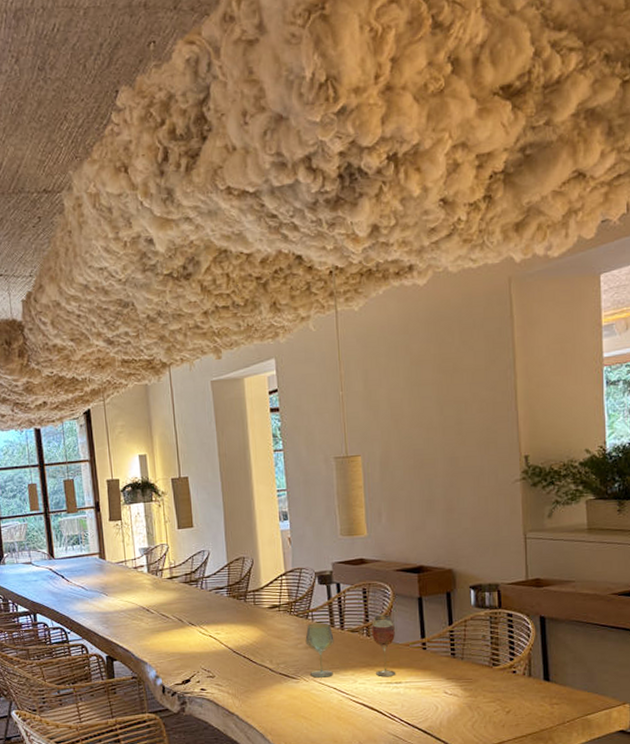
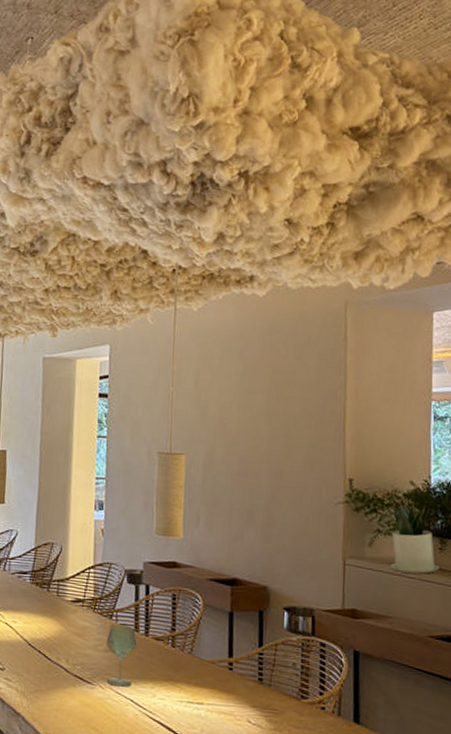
wineglass: present [371,615,396,677] -> none [177,625,202,696]
planter: none [569,471,619,539] -> present [390,503,439,575]

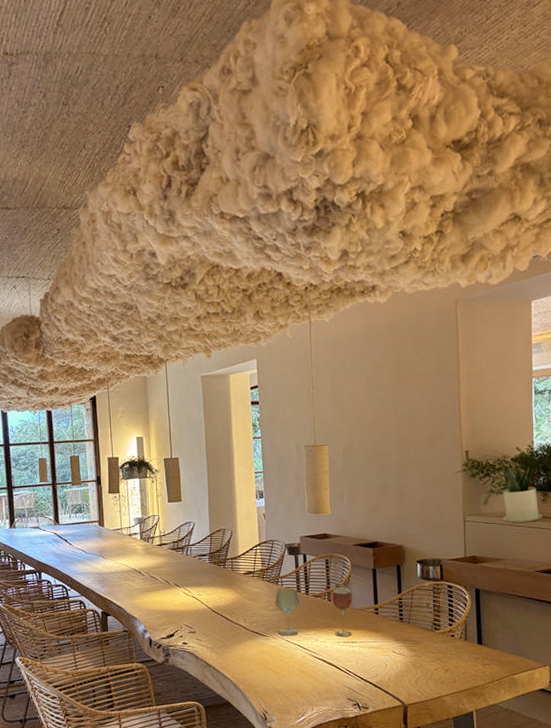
wineglass: none [177,625,202,696] -> present [332,583,352,637]

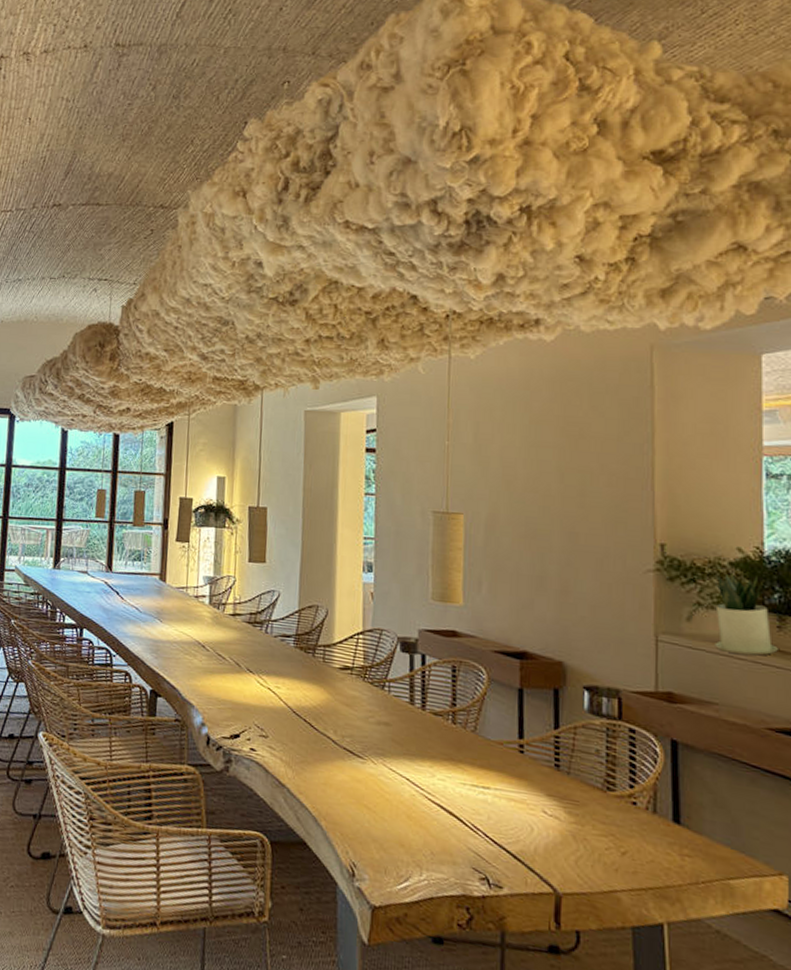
wine glass: present [275,588,300,636] -> none [378,695,413,764]
wineglass: present [332,583,352,637] -> none [458,700,487,778]

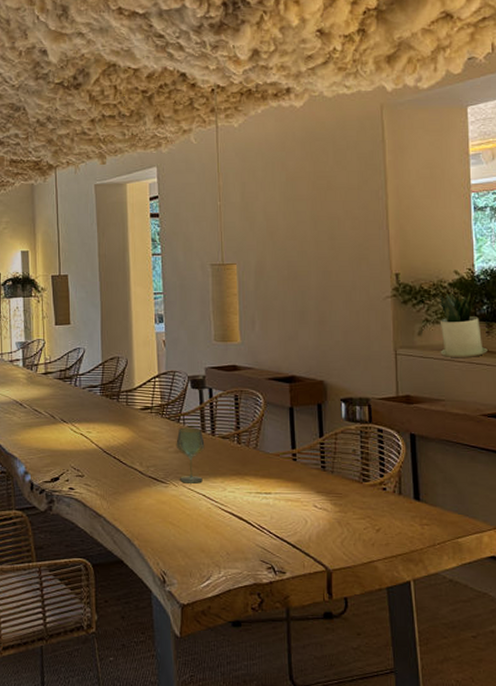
wine glass: none [378,695,413,764] -> present [176,427,205,484]

